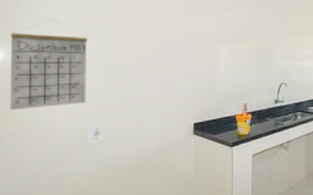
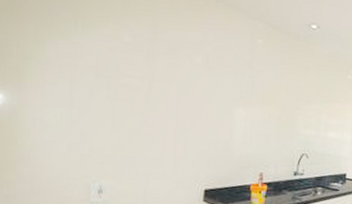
calendar: present [9,19,88,111] -> none [9,62,94,160]

